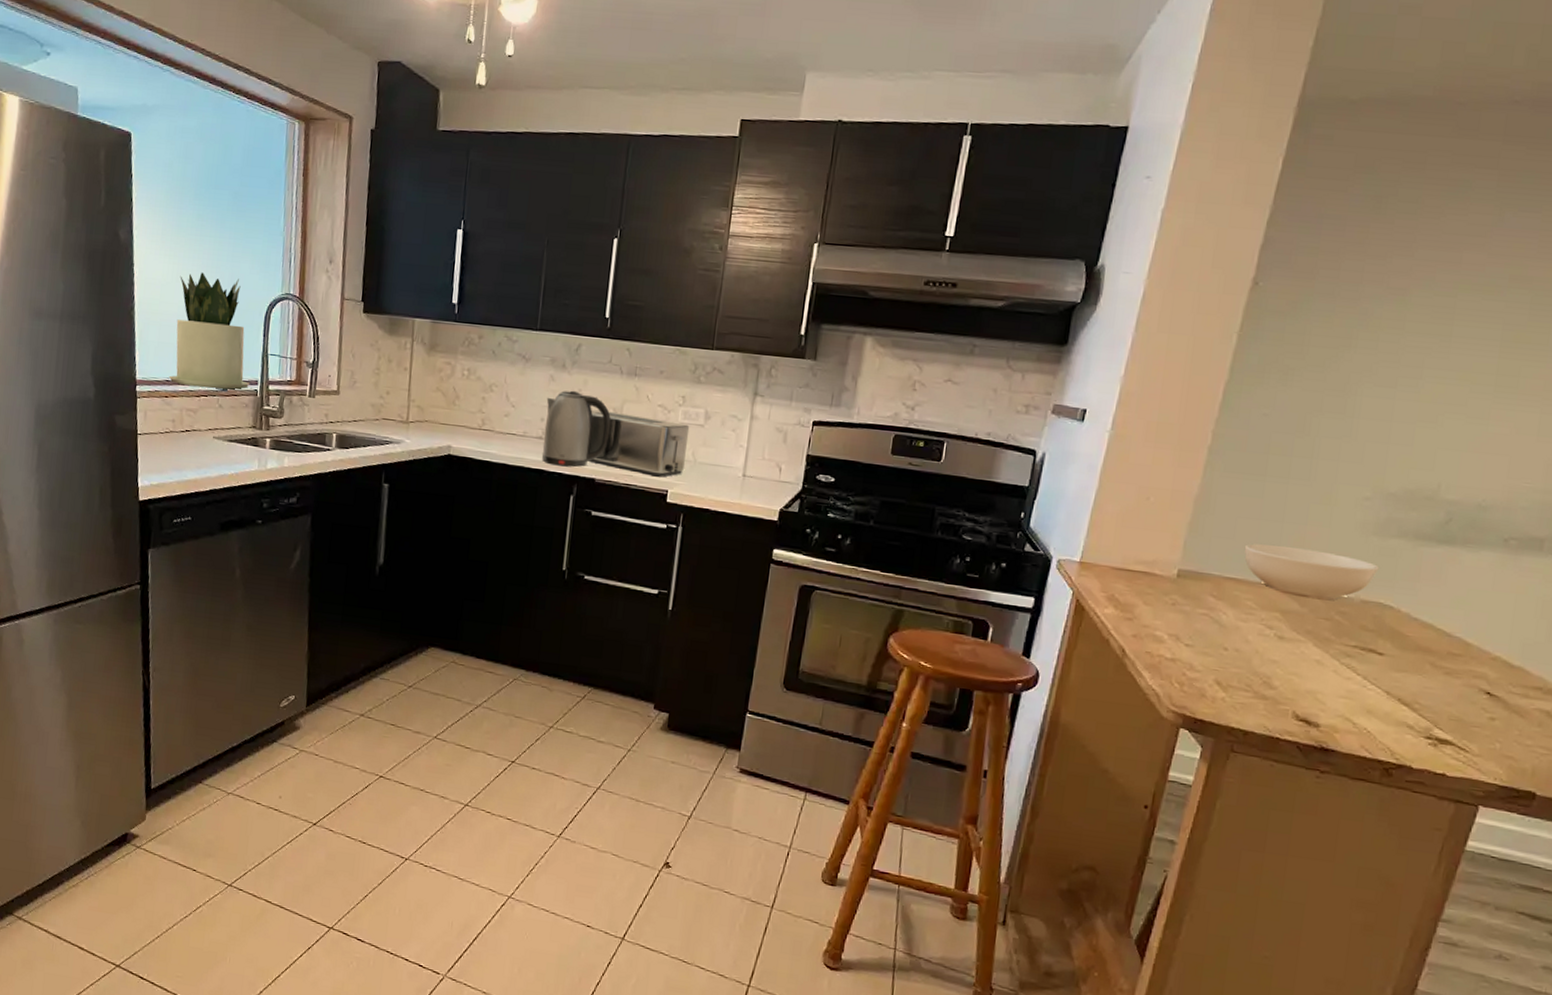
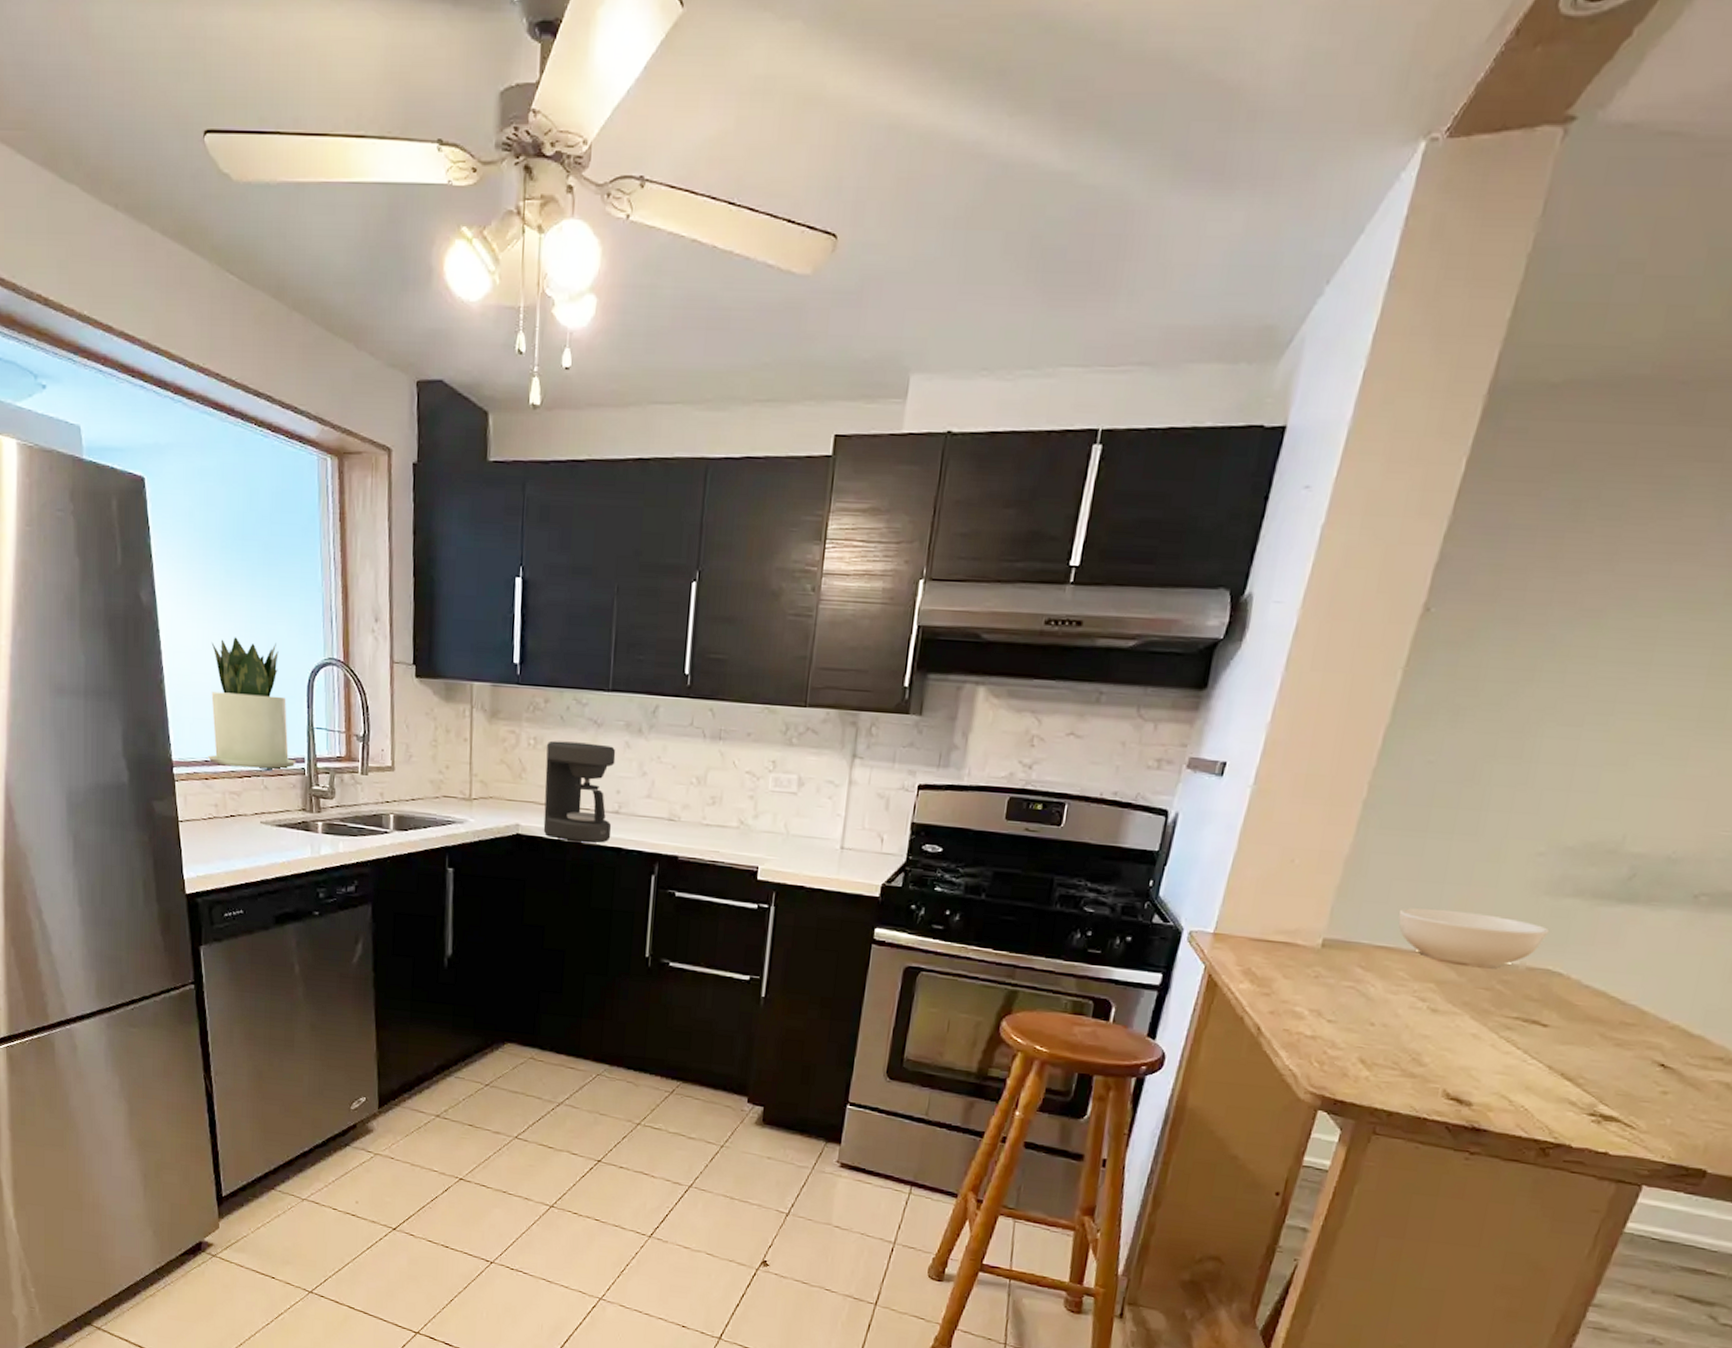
coffee maker: none [472,372,542,465] -> present [543,740,616,843]
kettle: present [542,390,612,468] -> none [619,758,695,845]
toaster: present [587,409,690,477] -> none [669,779,782,852]

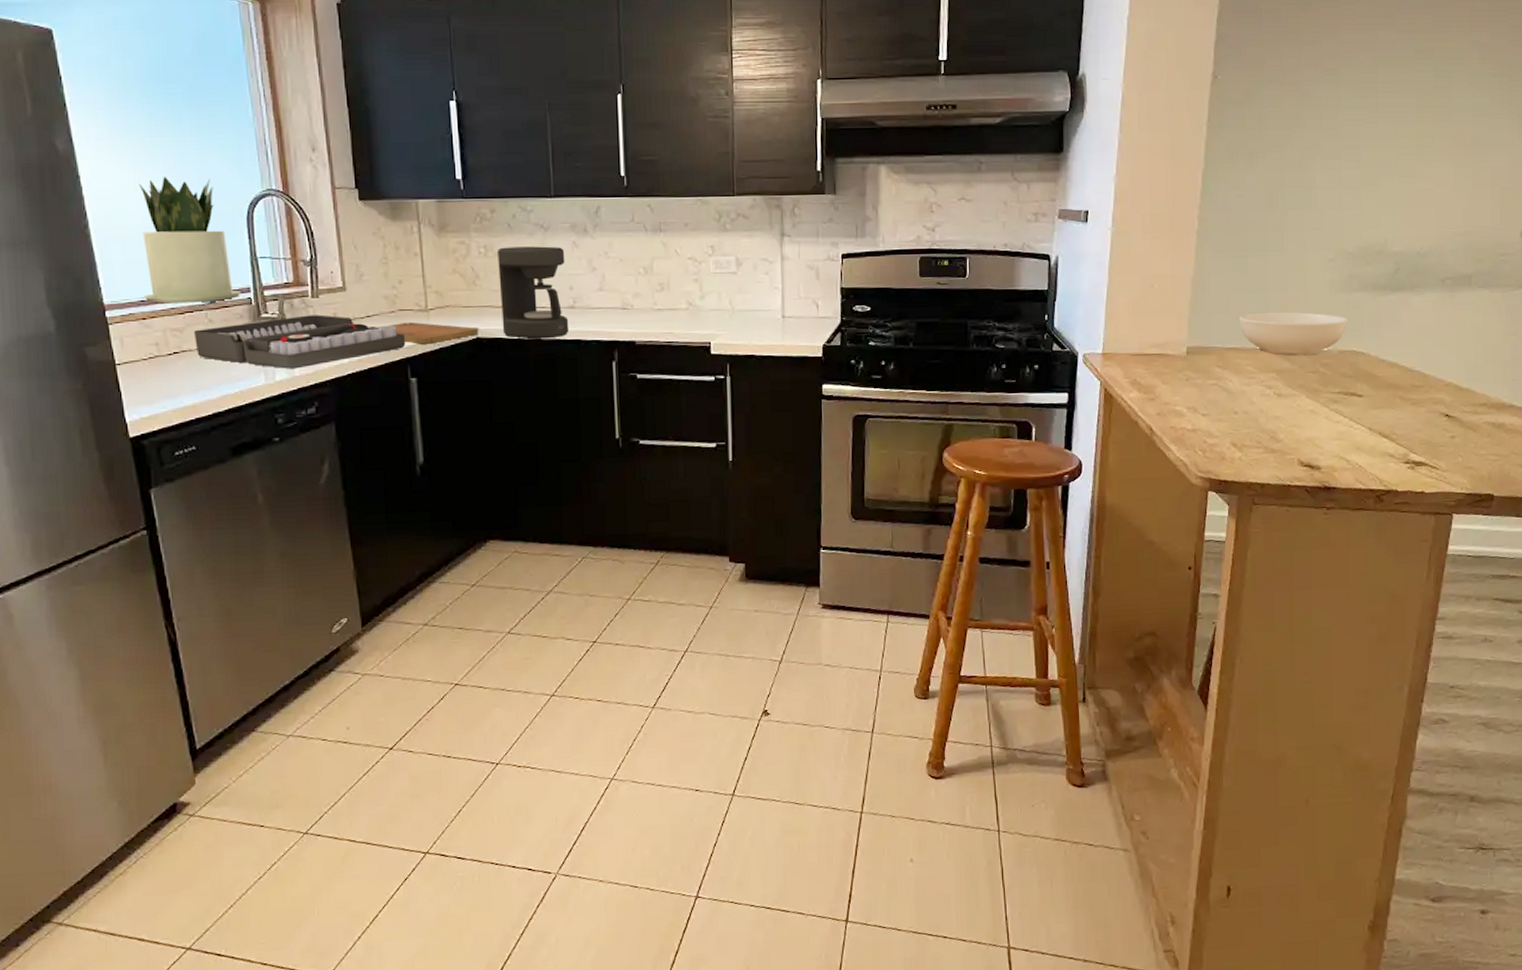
tool set: none [250,791,447,846] -> present [194,315,406,370]
cutting board: none [420,809,520,835] -> present [377,321,479,344]

